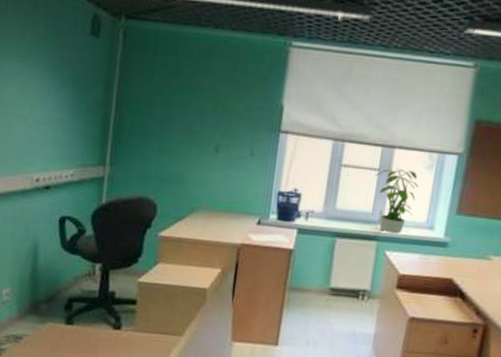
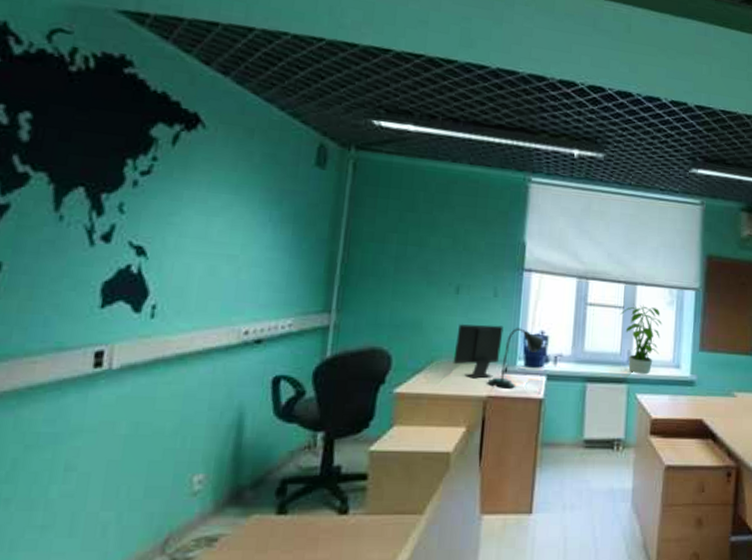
computer monitor: none [211,180,259,228] -> present [453,324,504,379]
desk lamp: none [241,185,296,239] -> present [487,328,544,389]

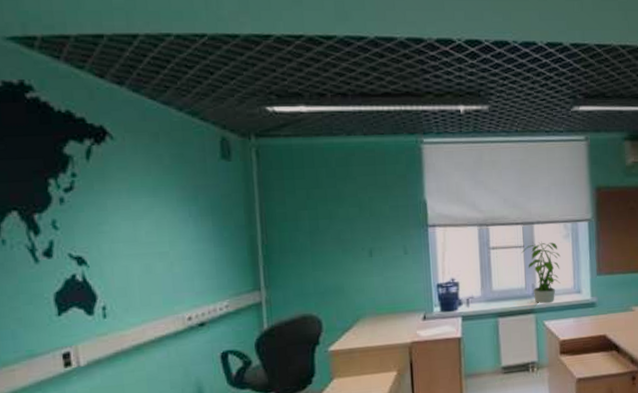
computer monitor: present [453,324,504,379] -> none [376,279,418,329]
desk lamp: present [487,328,544,389] -> none [409,279,455,334]

